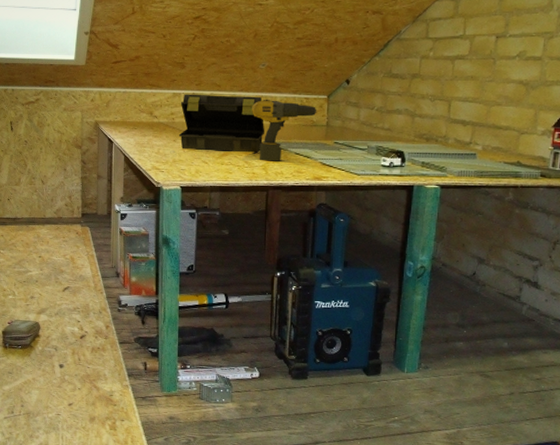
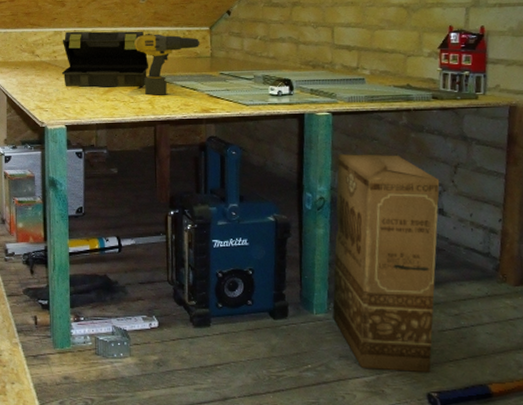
cardboard box: none [422,226,538,429] -> present [332,154,440,372]

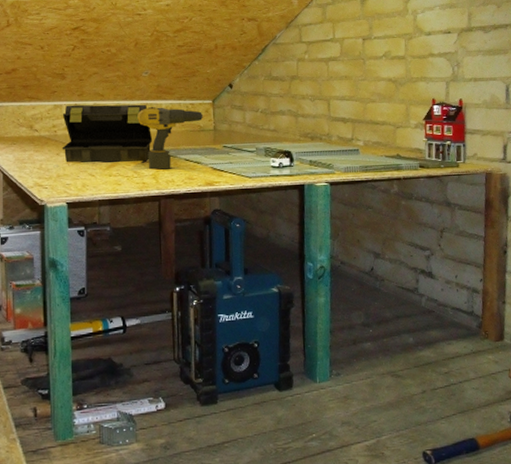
cardboard box: present [332,154,440,372] -> none [334,222,429,433]

